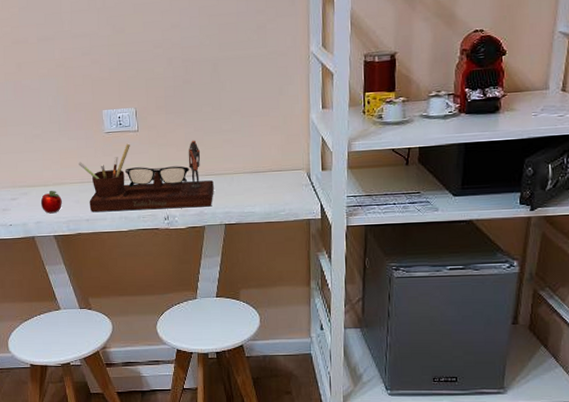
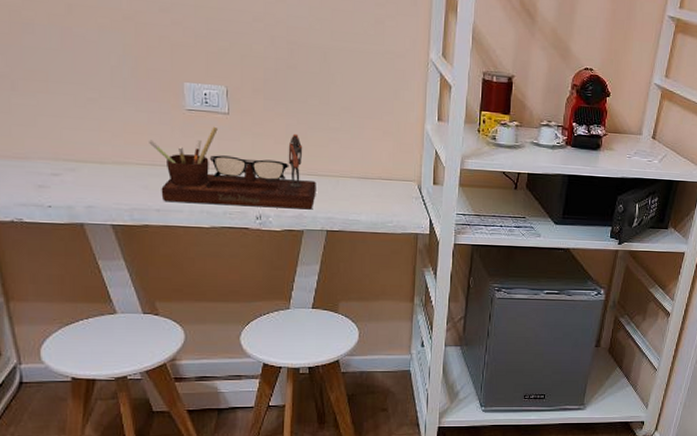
apple: present [40,190,62,214] -> none [94,169,124,198]

